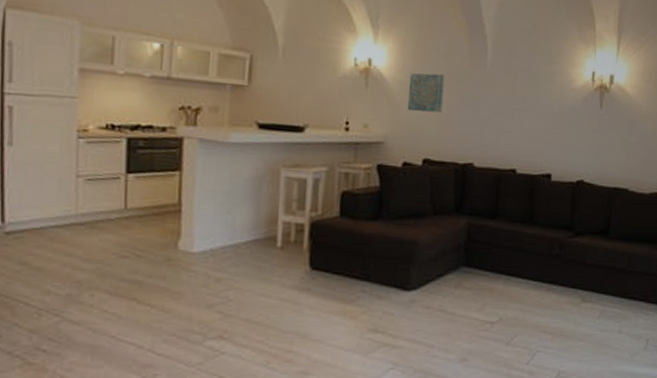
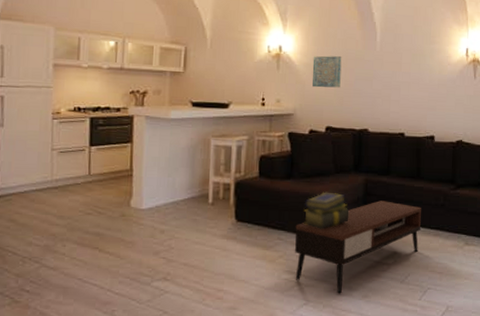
coffee table: none [380,248,533,357] -> present [294,201,421,294]
stack of books: none [393,236,448,281] -> present [303,191,349,229]

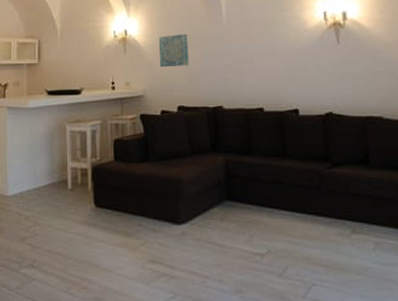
coffee table: present [294,201,421,294] -> none [155,183,295,288]
stack of books: present [303,191,349,229] -> none [162,174,212,215]

